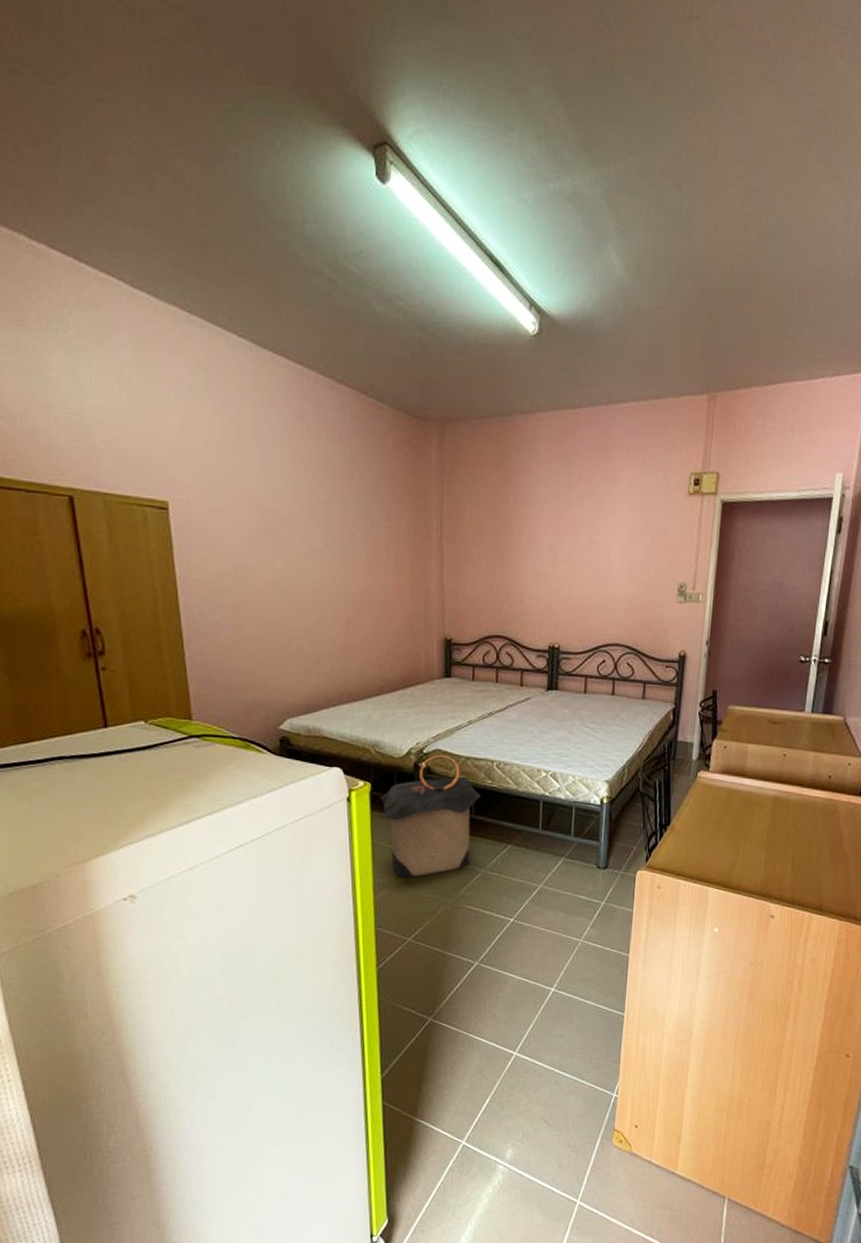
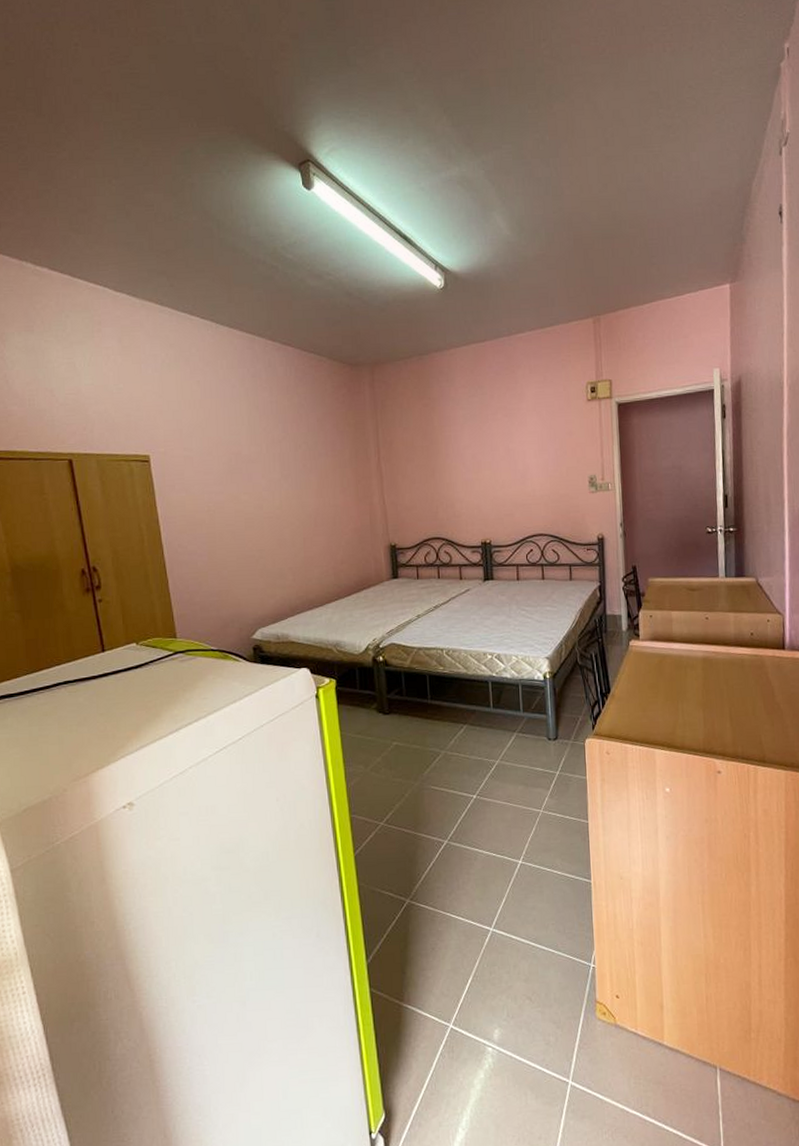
laundry hamper: present [379,755,481,878] -> none [344,648,435,765]

